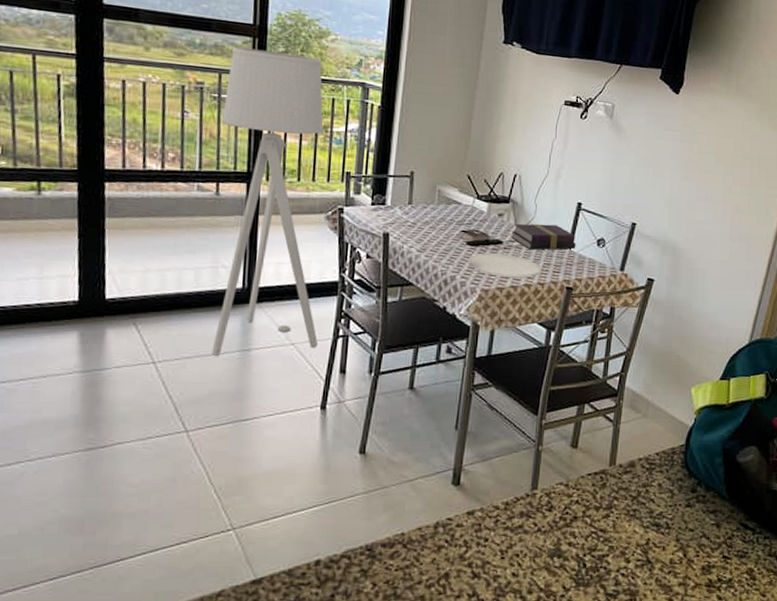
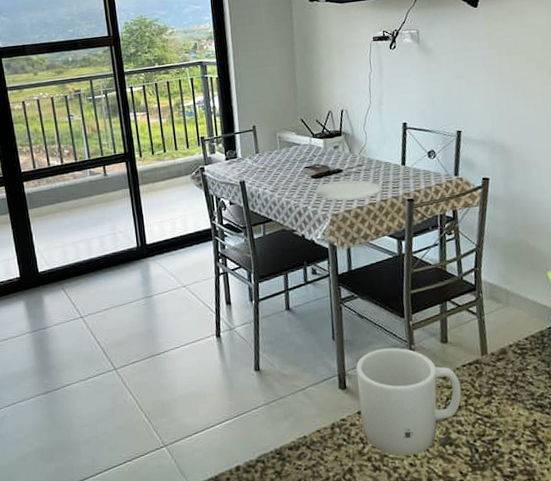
floor lamp: present [211,47,324,357] -> none [96,50,205,306]
mug: none [469,446,583,565] -> present [356,347,462,457]
book: present [511,223,576,250] -> none [349,146,409,172]

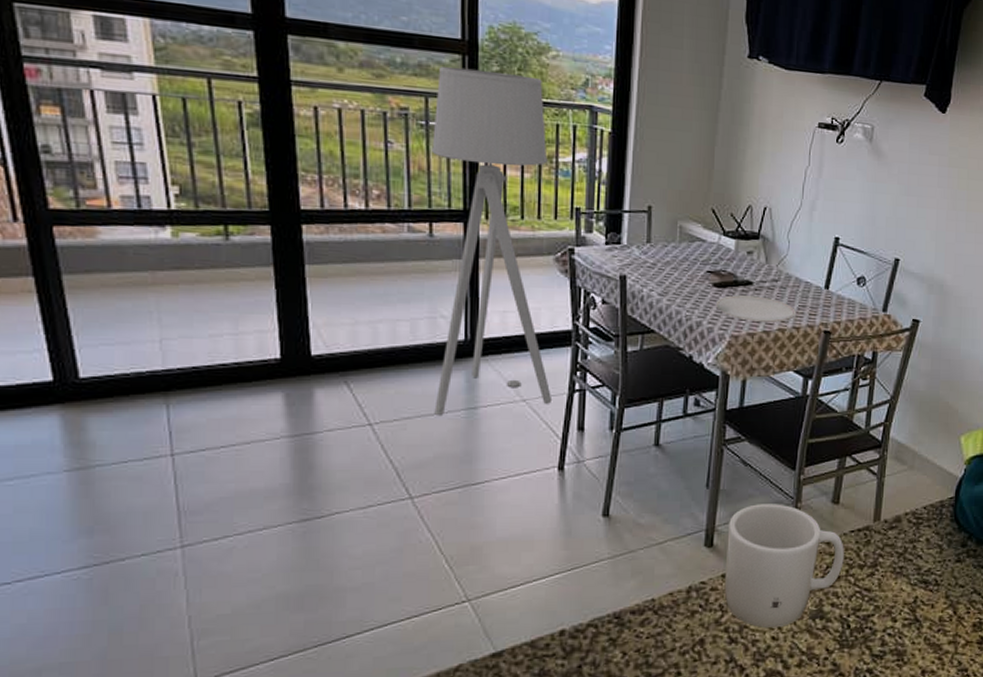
floor lamp: none [96,50,205,306] -> present [432,66,553,416]

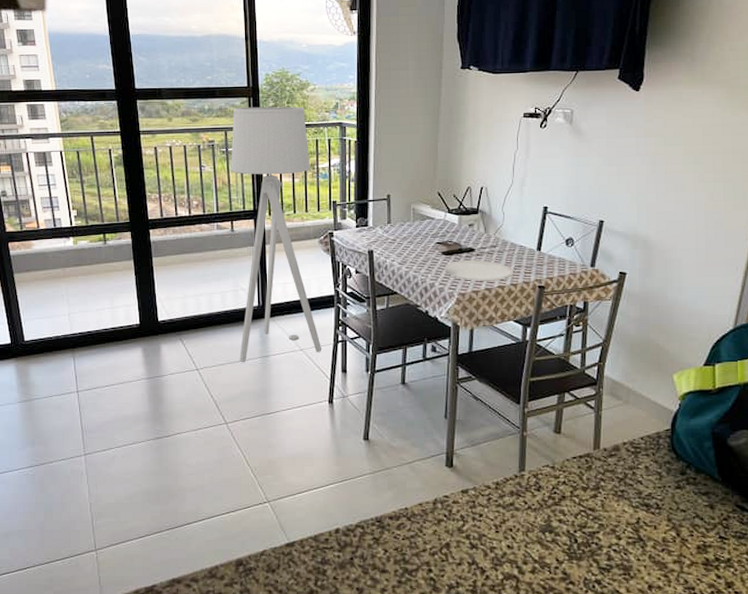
mug: present [724,504,845,629] -> none [464,432,569,538]

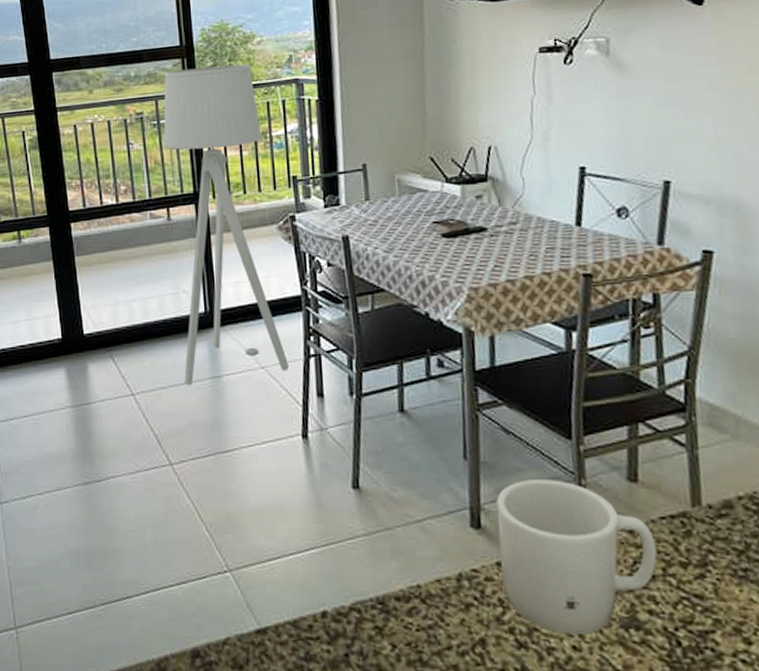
plate: present [445,260,513,281] -> none [447,242,544,271]
mug: none [464,432,569,538] -> present [496,479,658,636]

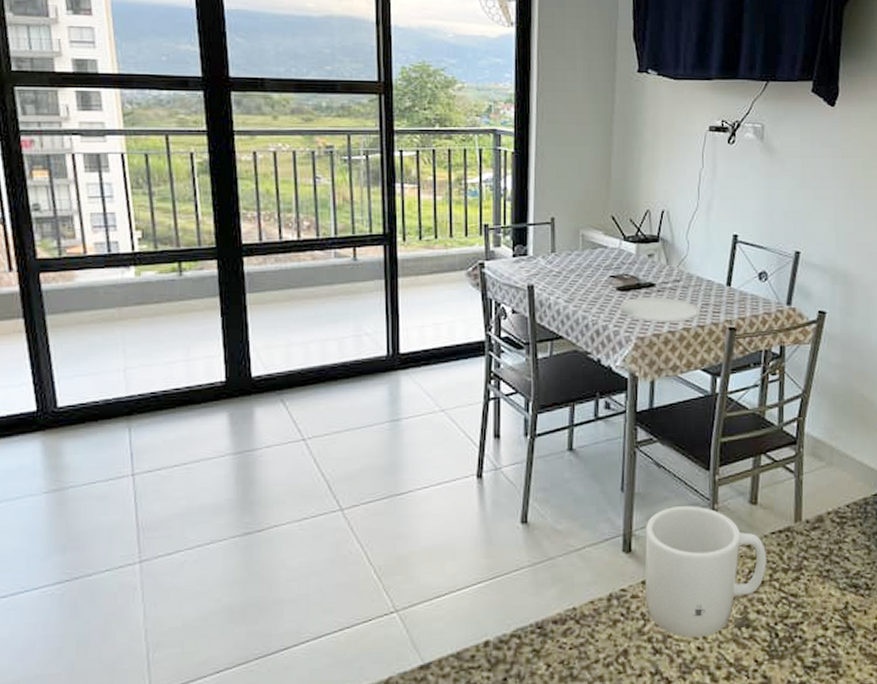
floor lamp: present [163,64,290,386] -> none [354,106,469,429]
plate: none [447,242,544,271] -> present [620,297,699,322]

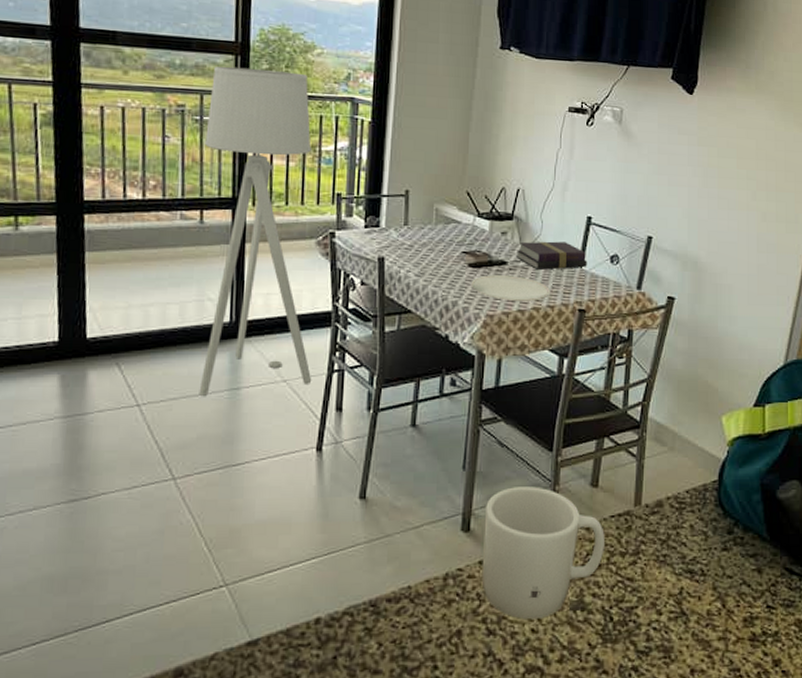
floor lamp: none [354,106,469,429] -> present [199,66,312,397]
book: none [664,261,736,290] -> present [517,241,587,270]

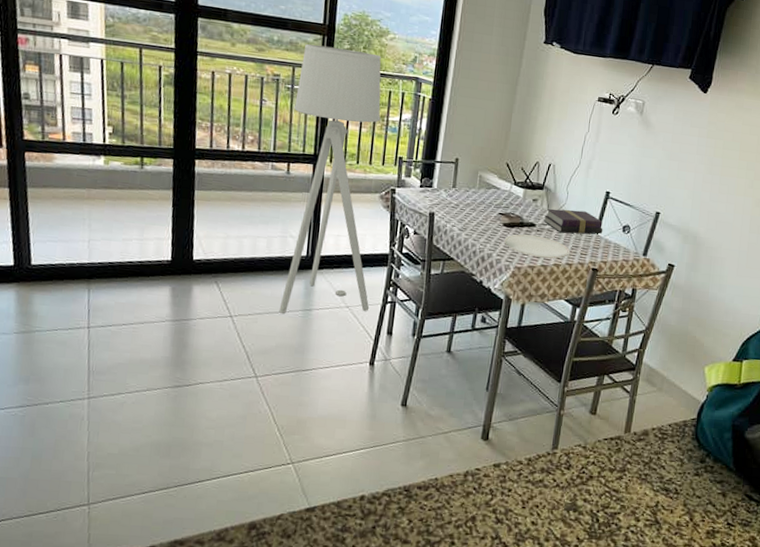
mug: present [481,486,606,620] -> none [494,408,599,515]

